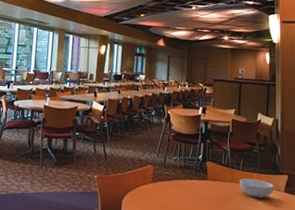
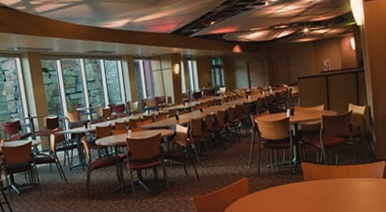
cereal bowl: present [239,178,274,198] -> none [337,170,373,189]

